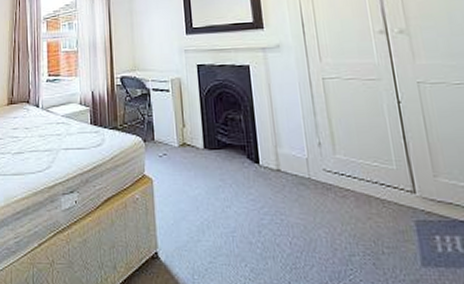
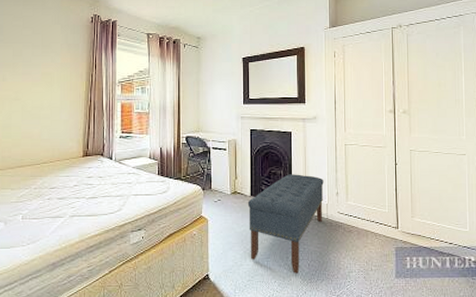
bench: none [200,119,304,257] -> present [247,174,324,275]

